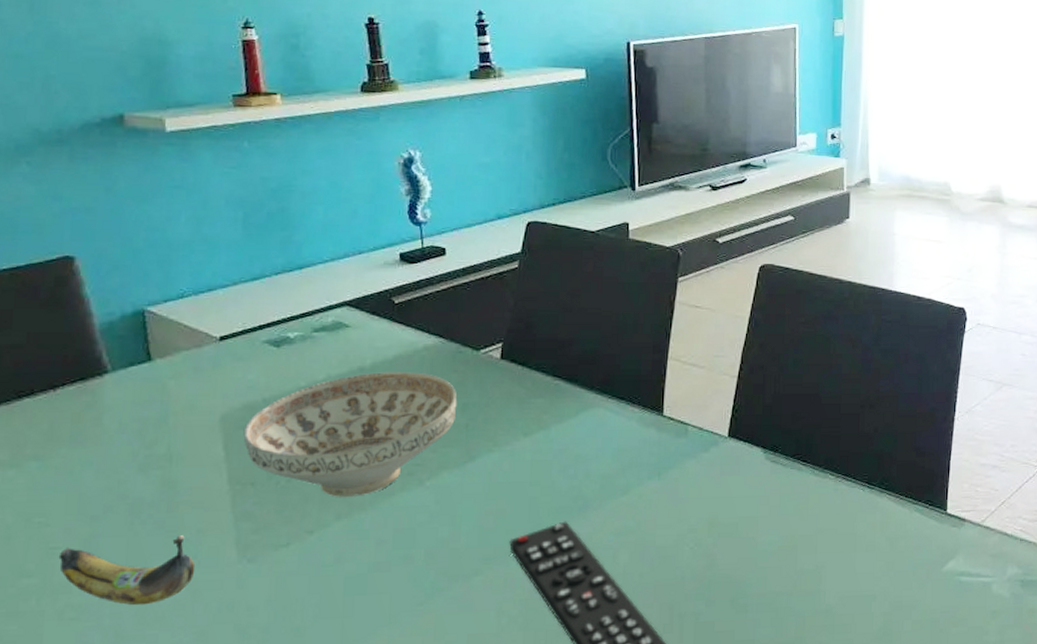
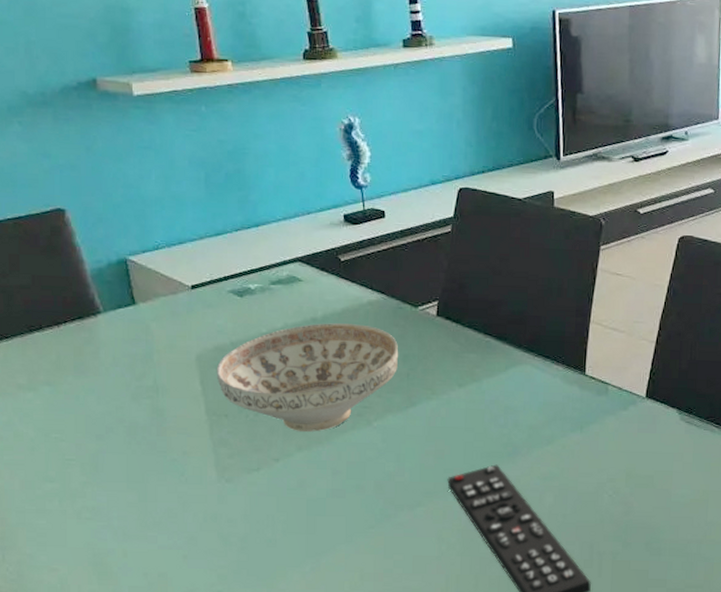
banana: present [58,535,195,606] -> none [73,456,183,512]

